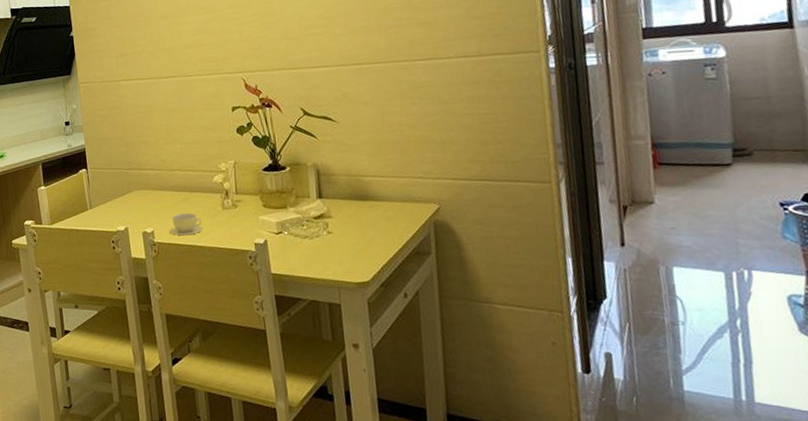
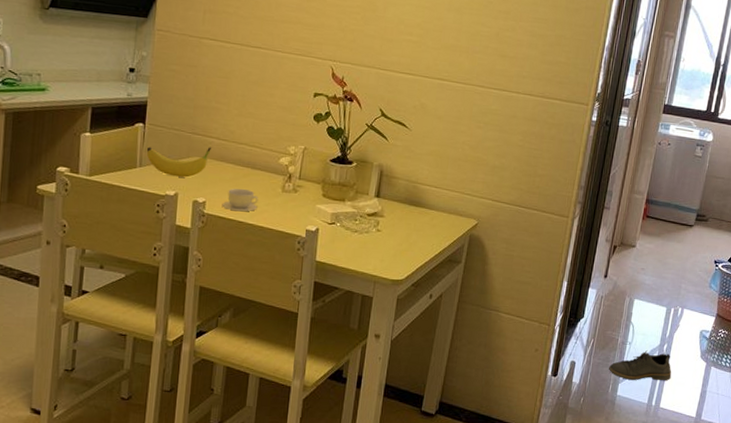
fruit: none [93,179,149,213] -> present [146,147,211,178]
shoe: none [661,330,761,370] -> present [609,350,672,380]

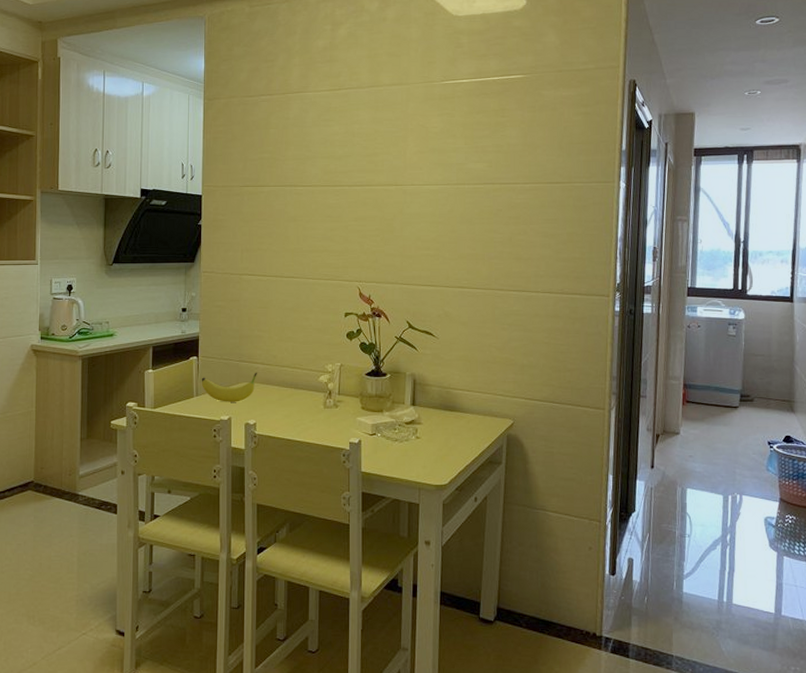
teacup: present [222,188,258,211] -> none [271,408,303,429]
shoe: present [609,350,672,380] -> none [670,542,740,575]

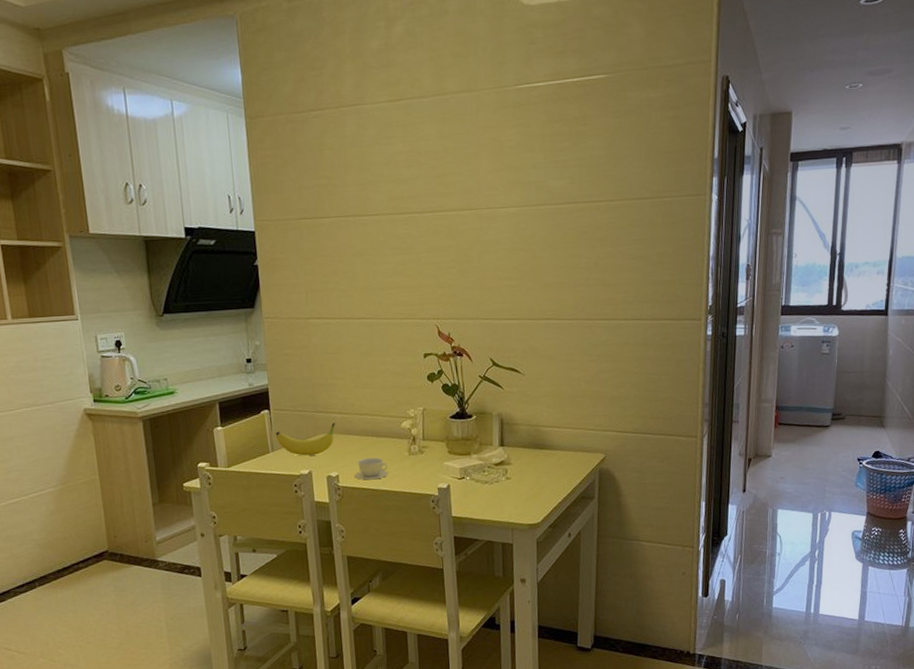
teacup: none [271,408,303,429] -> present [354,457,388,480]

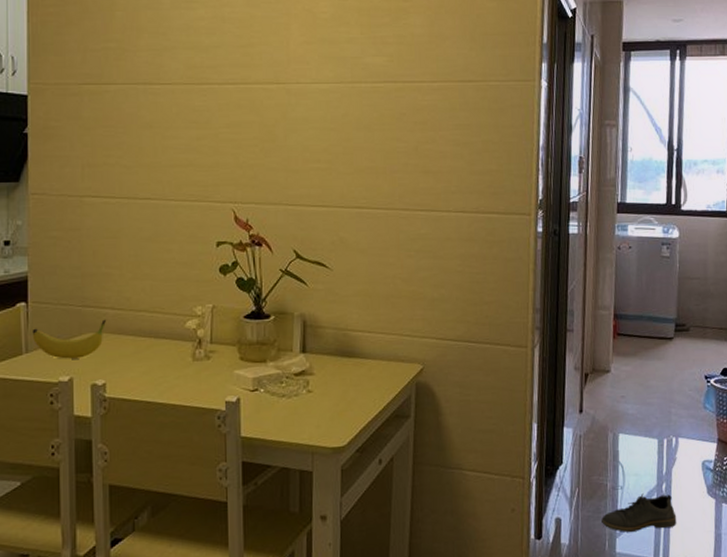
teacup: present [354,457,388,480] -> none [125,362,166,389]
shoe: none [761,559,827,591] -> present [601,493,677,532]

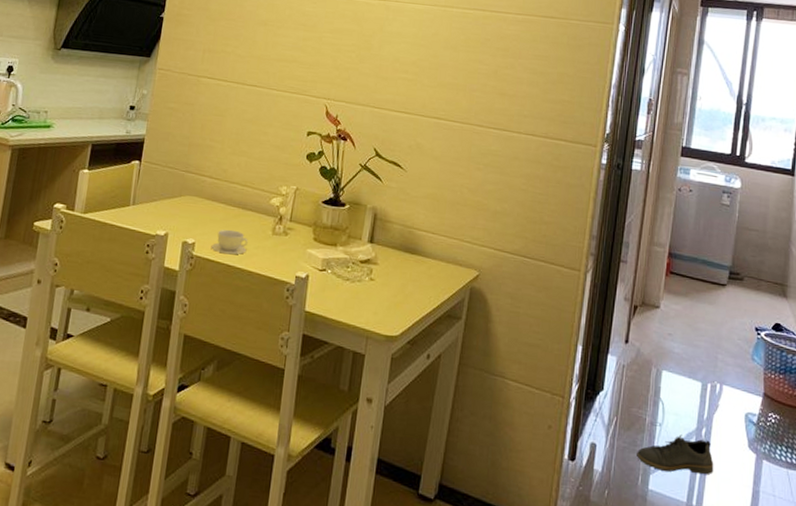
fruit: present [32,319,106,359] -> none [140,184,203,217]
teacup: none [125,362,166,389] -> present [211,229,248,254]

